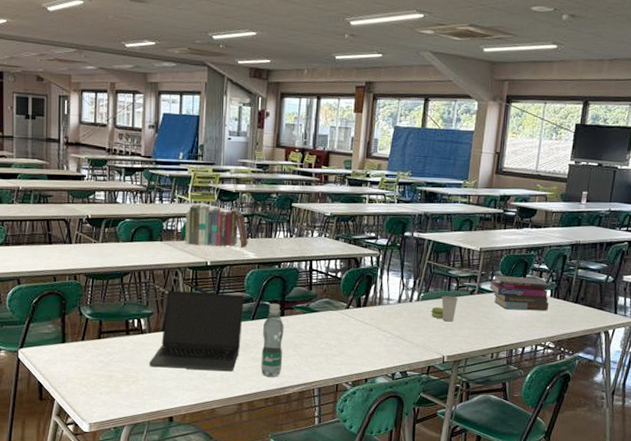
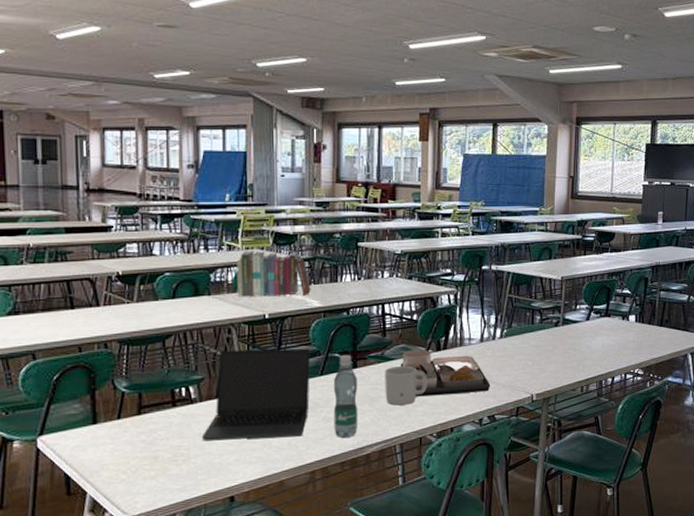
mug: none [308,317,347,354] -> present [385,365,428,406]
food tray: none [323,304,405,349] -> present [400,349,491,397]
cup: present [430,295,458,322] -> none [515,330,542,358]
books: present [490,275,549,311] -> none [574,303,635,339]

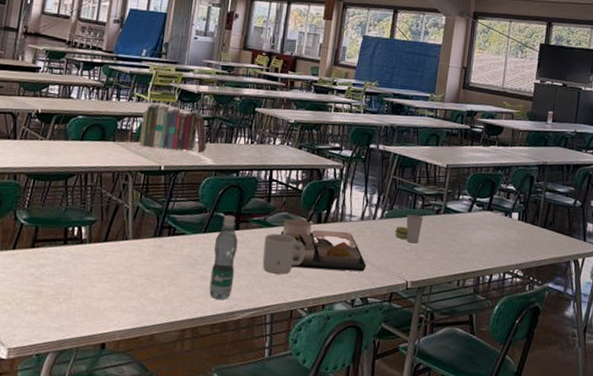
laptop: present [201,348,310,441] -> none [85,196,197,292]
cup: none [515,330,542,358] -> present [394,214,423,244]

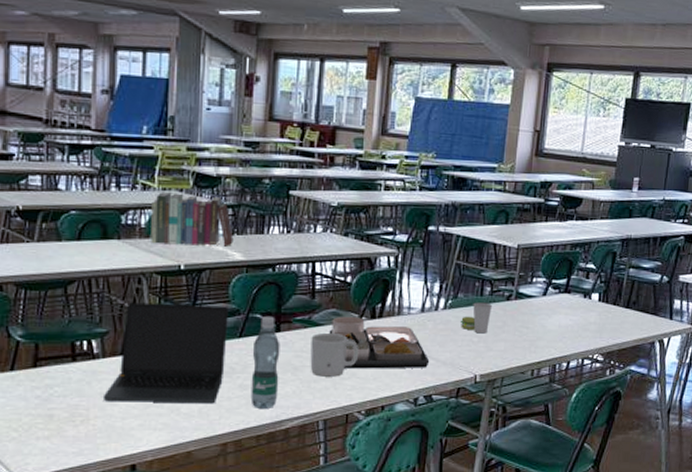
laptop: none [85,196,197,292] -> present [102,302,228,404]

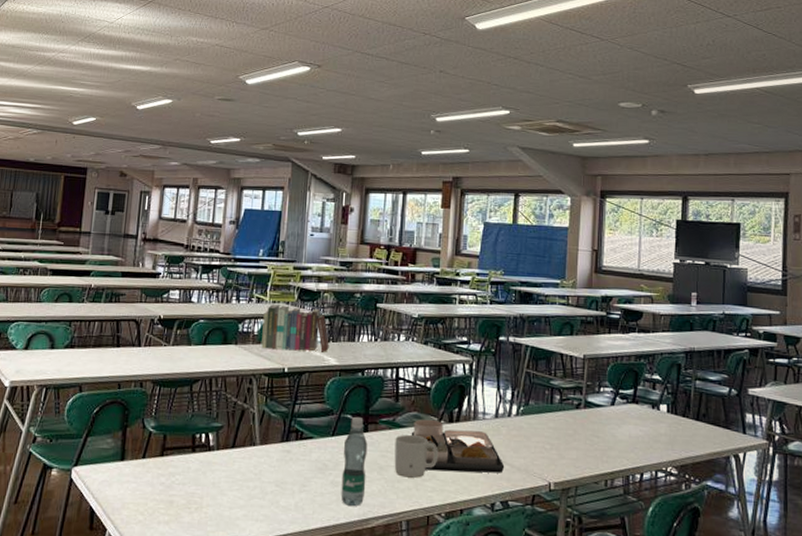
laptop: present [102,302,228,404] -> none [214,400,323,499]
cup: present [460,302,492,334] -> none [532,410,562,441]

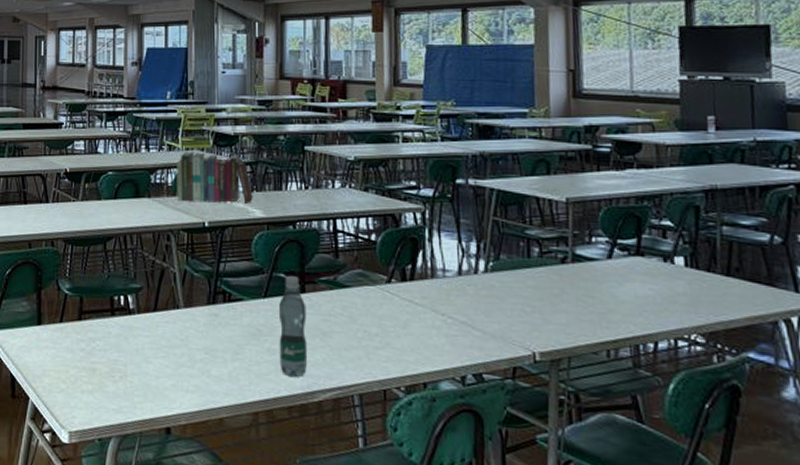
mug: present [394,434,439,478] -> none [338,295,392,346]
food tray: present [411,419,505,473] -> none [356,277,475,341]

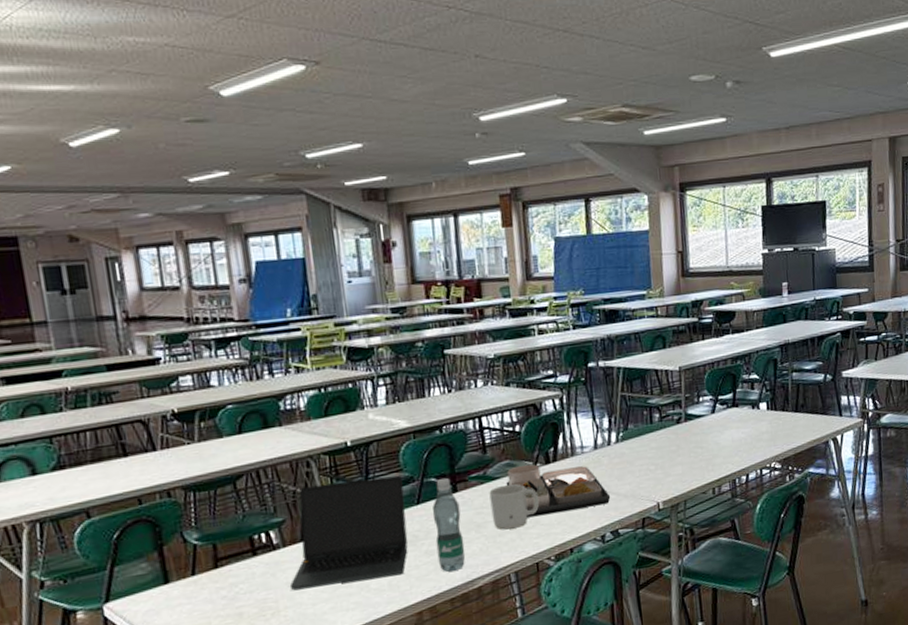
laptop: none [138,259,253,368] -> present [289,475,408,590]
books: present [177,152,253,204] -> none [307,367,396,425]
mug: none [338,295,392,346] -> present [489,484,540,530]
food tray: none [356,277,475,341] -> present [506,464,611,518]

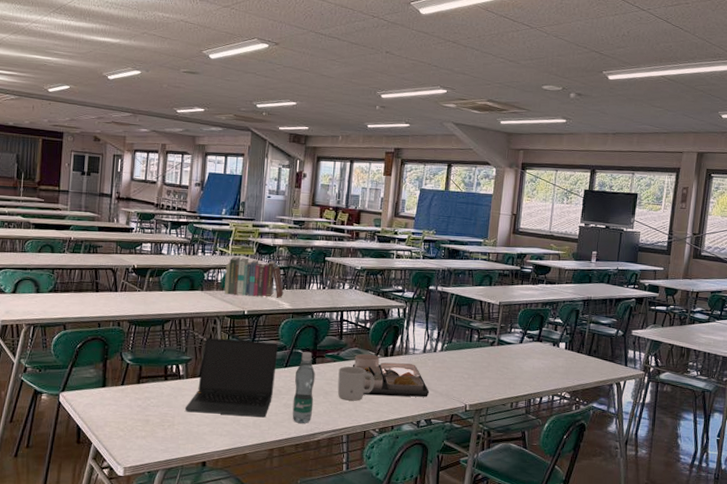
books: none [307,367,396,425] -> present [224,257,284,298]

